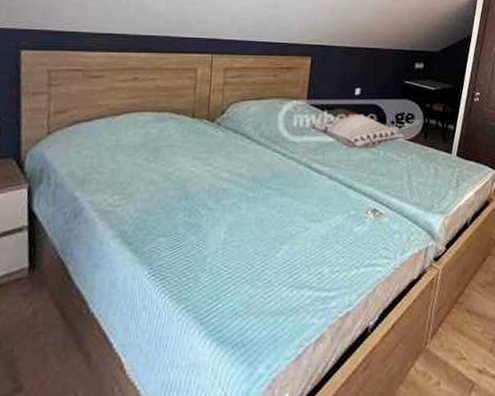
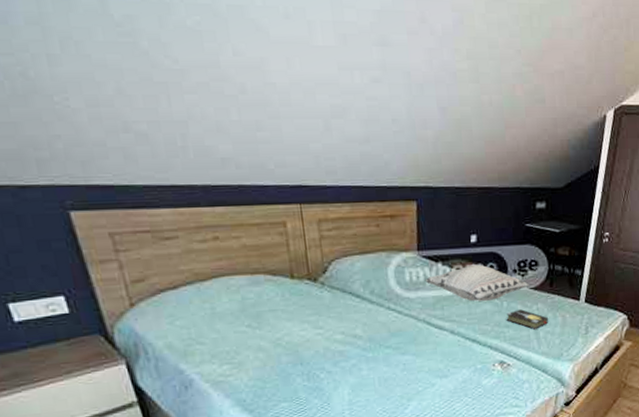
hardback book: none [382,159,422,180] -> present [506,309,549,330]

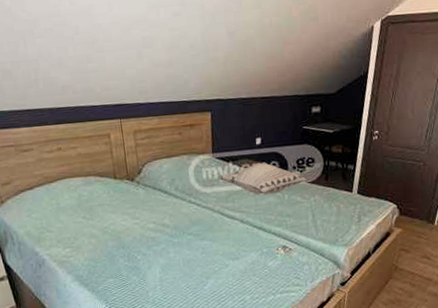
hardback book: present [506,309,549,330] -> none [287,201,325,219]

